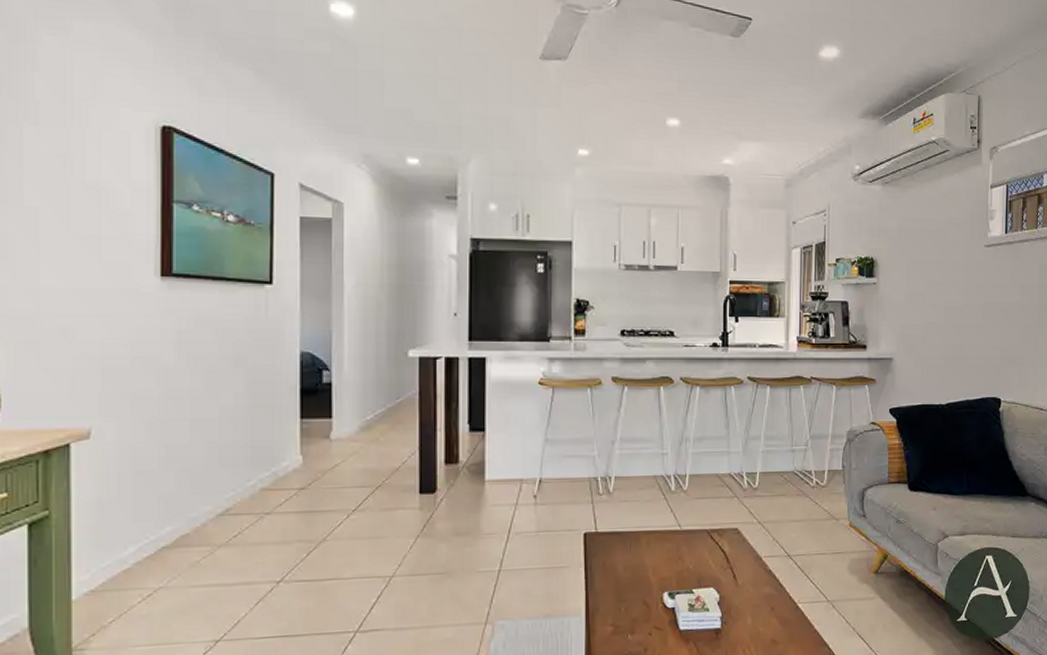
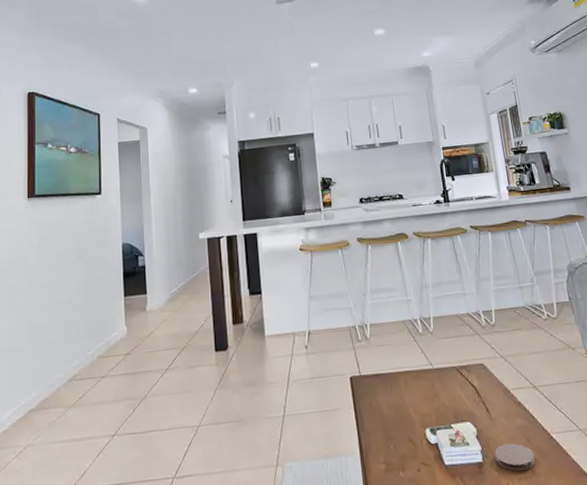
coaster: none [735,611,776,639] -> present [494,443,535,472]

